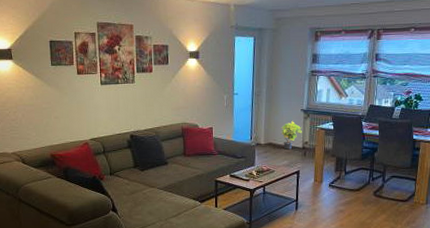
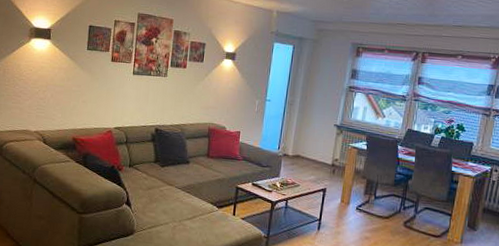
potted plant: present [280,120,302,149] -> none [310,135,334,165]

